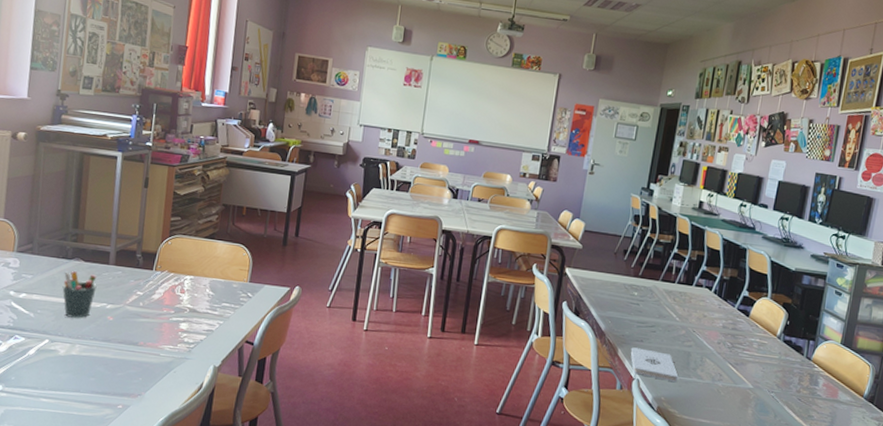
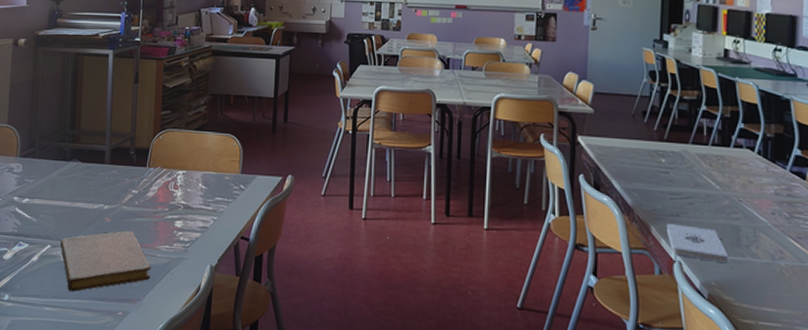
notebook: none [59,329,154,385] -> present [60,230,151,292]
pen holder: present [62,271,97,318] -> none [62,173,94,221]

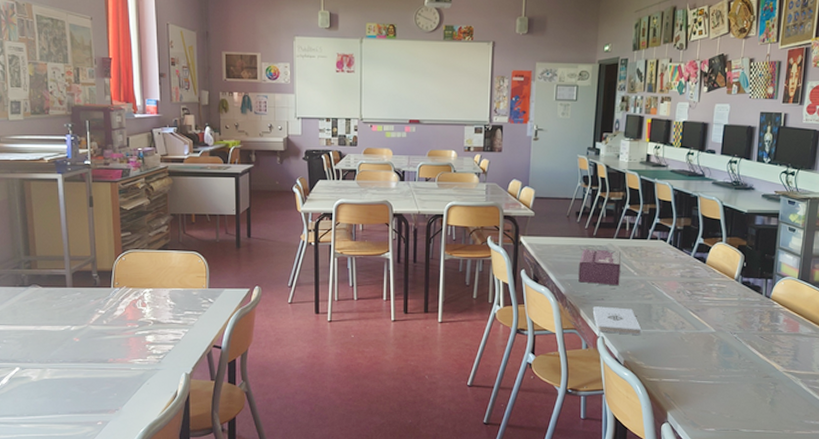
notebook: present [60,230,151,292] -> none [29,348,127,408]
tissue box: none [647,154,699,201] -> present [578,249,621,286]

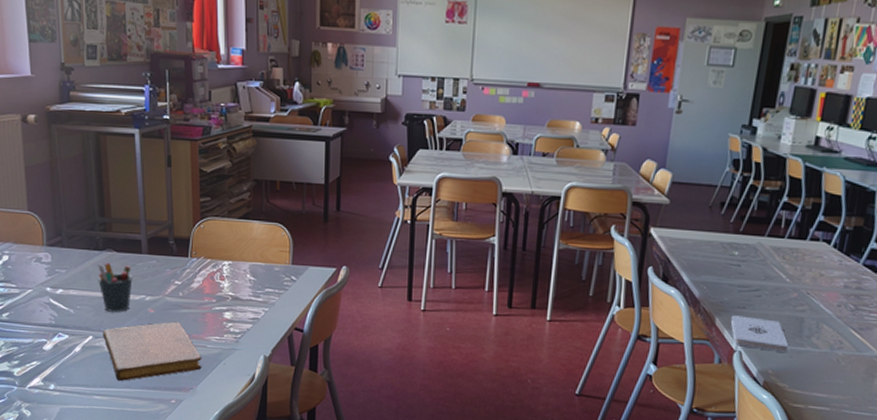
pen holder: none [23,298,58,343] -> present [98,263,133,312]
notebook: none [29,348,127,408] -> present [103,321,202,381]
tissue box: present [578,249,621,286] -> none [716,247,772,293]

